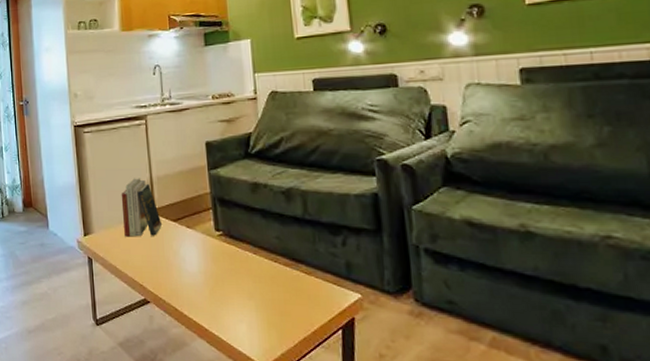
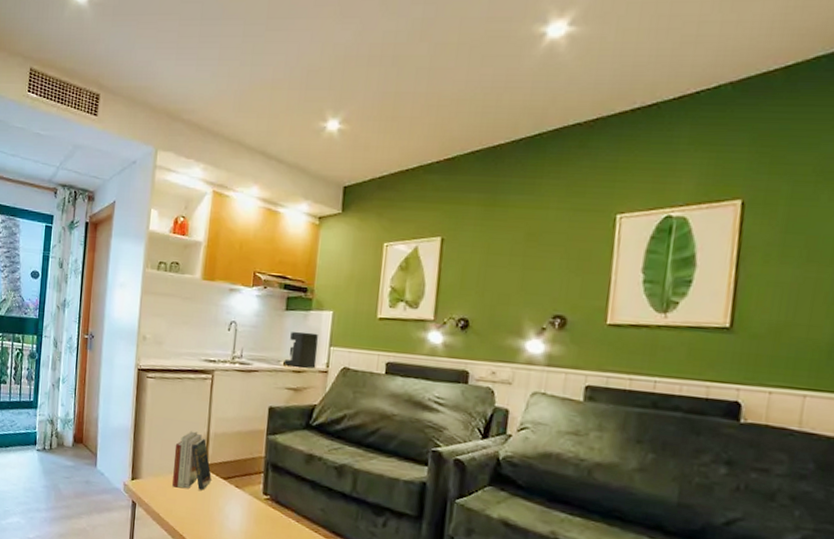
coffee maker: none [212,63,244,100] -> present [283,331,318,369]

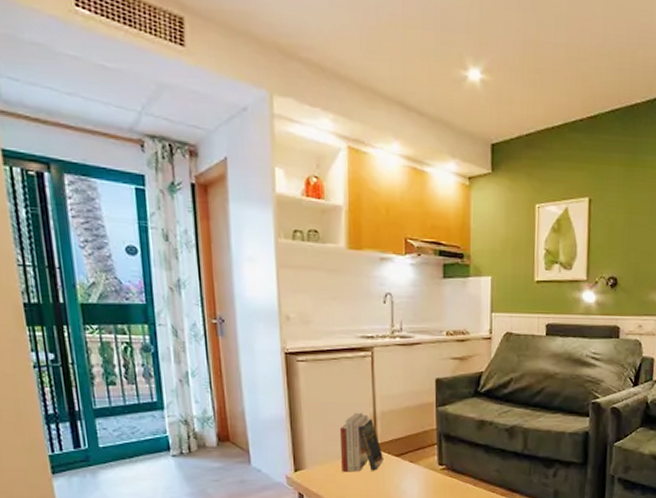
coffee maker: present [283,331,318,369] -> none [446,299,479,337]

